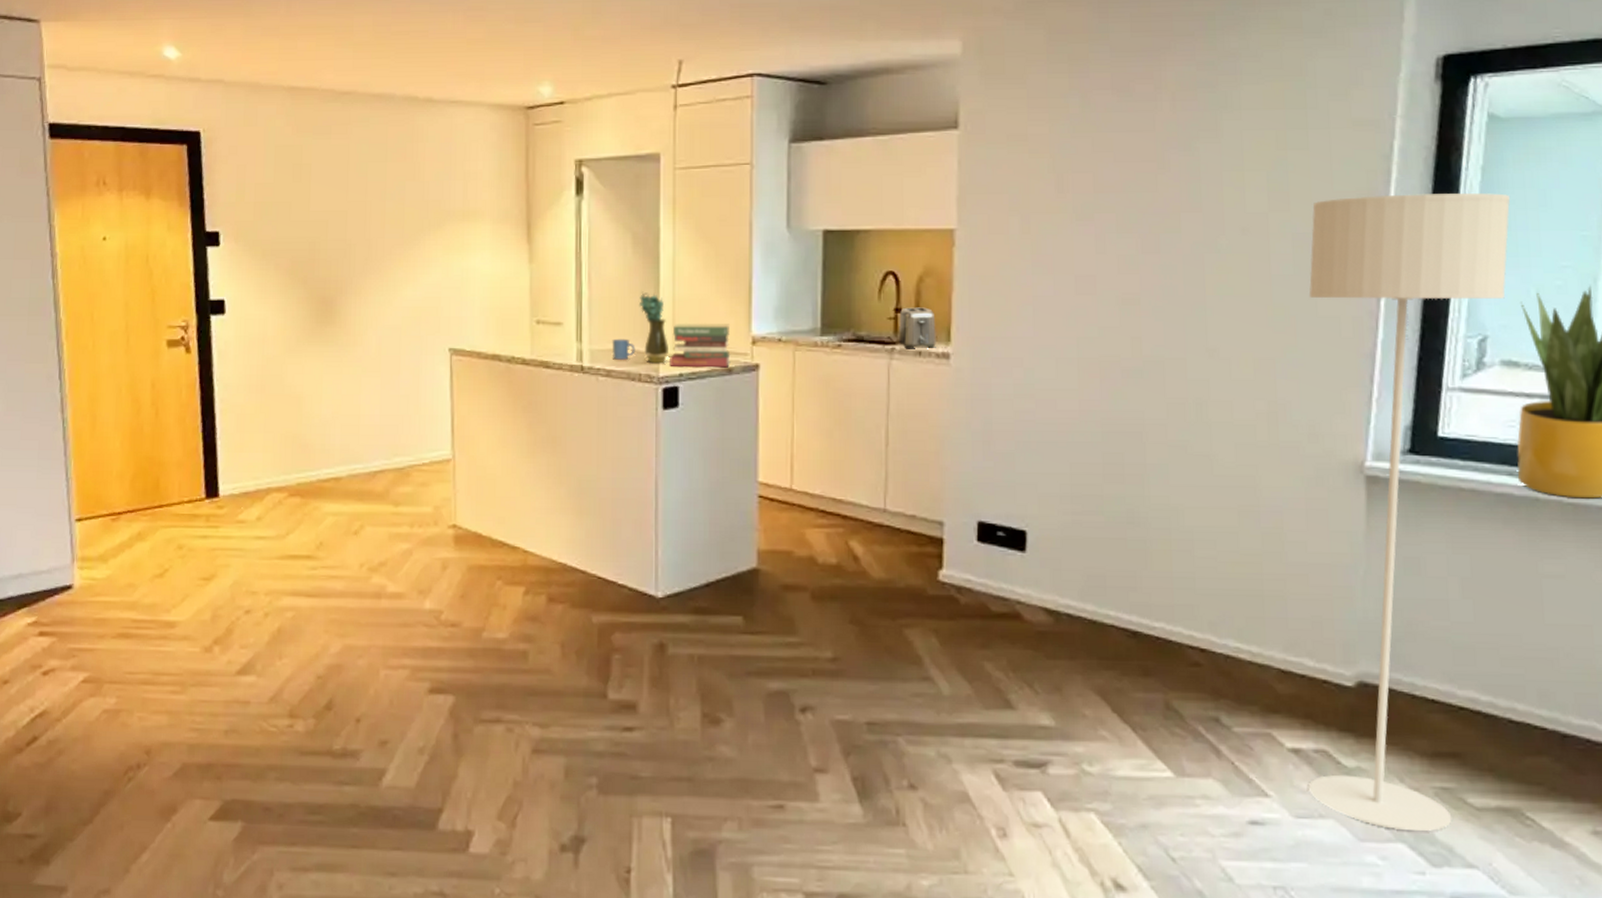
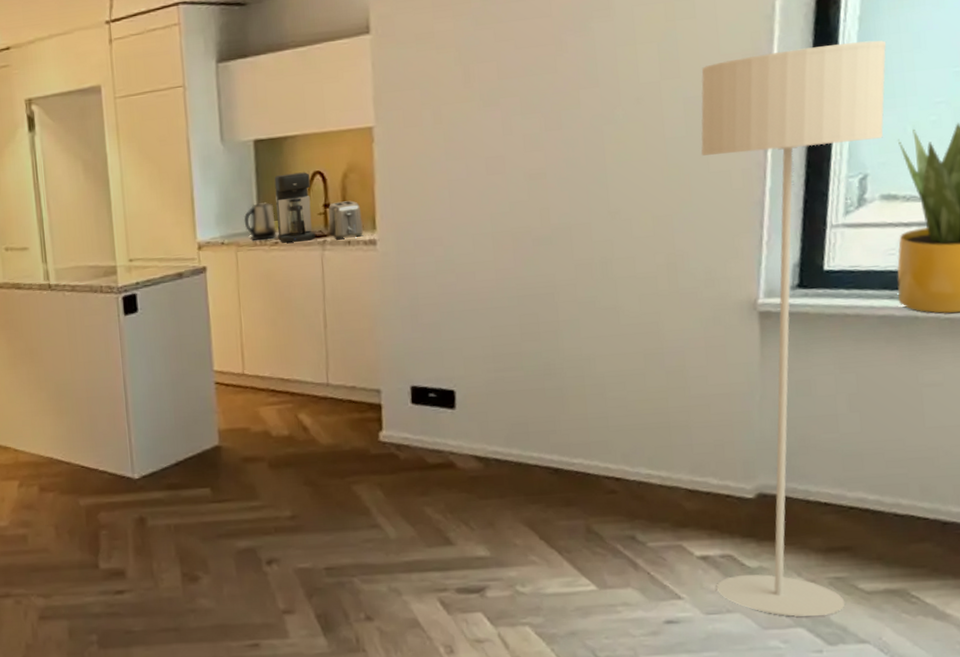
mug: present [612,339,636,361] -> none [73,256,95,277]
vase: present [638,291,668,364] -> none [94,212,125,276]
books: present [670,322,731,368] -> none [126,233,181,277]
kettle: none [805,298,840,340] -> present [244,202,277,240]
coffee maker: none [842,271,884,347] -> present [274,172,316,243]

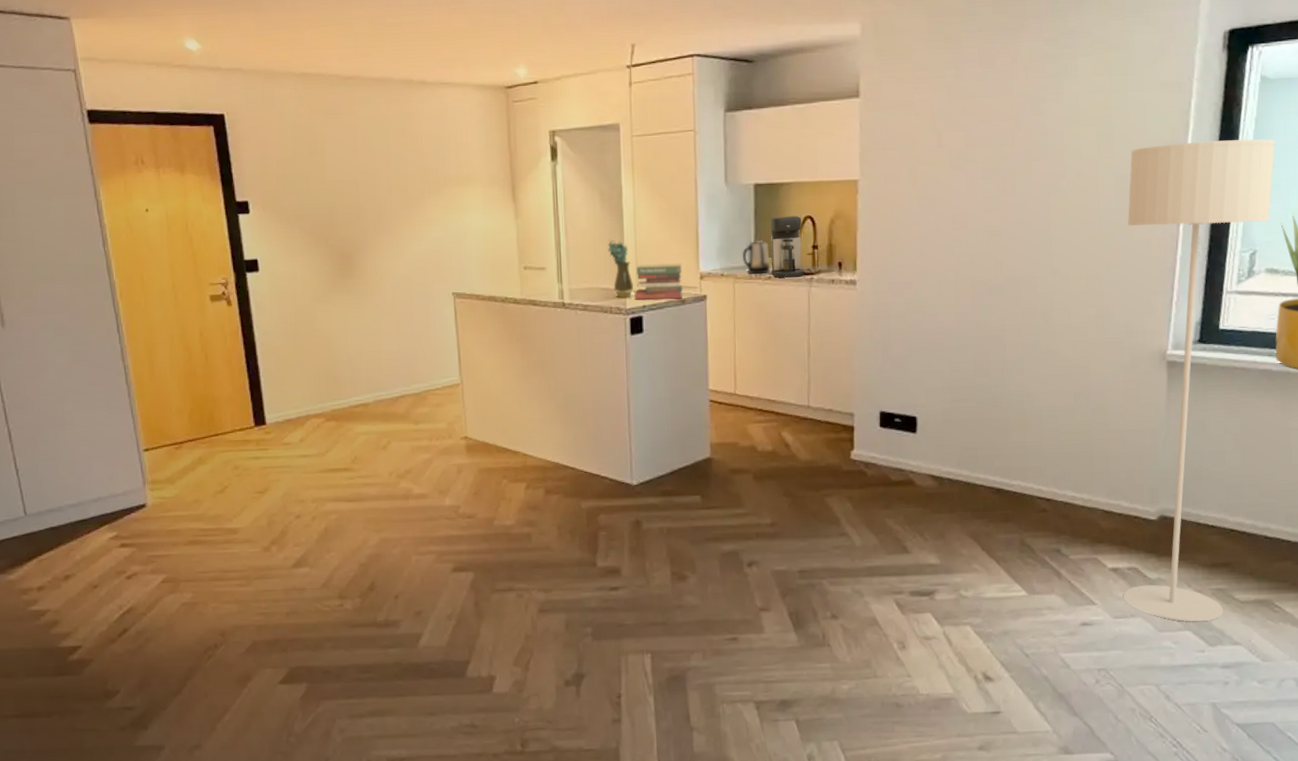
vase: none [94,212,125,276] -> present [607,239,633,298]
books: none [126,233,181,277] -> present [634,263,684,300]
toaster: present [328,200,363,240] -> none [815,244,845,278]

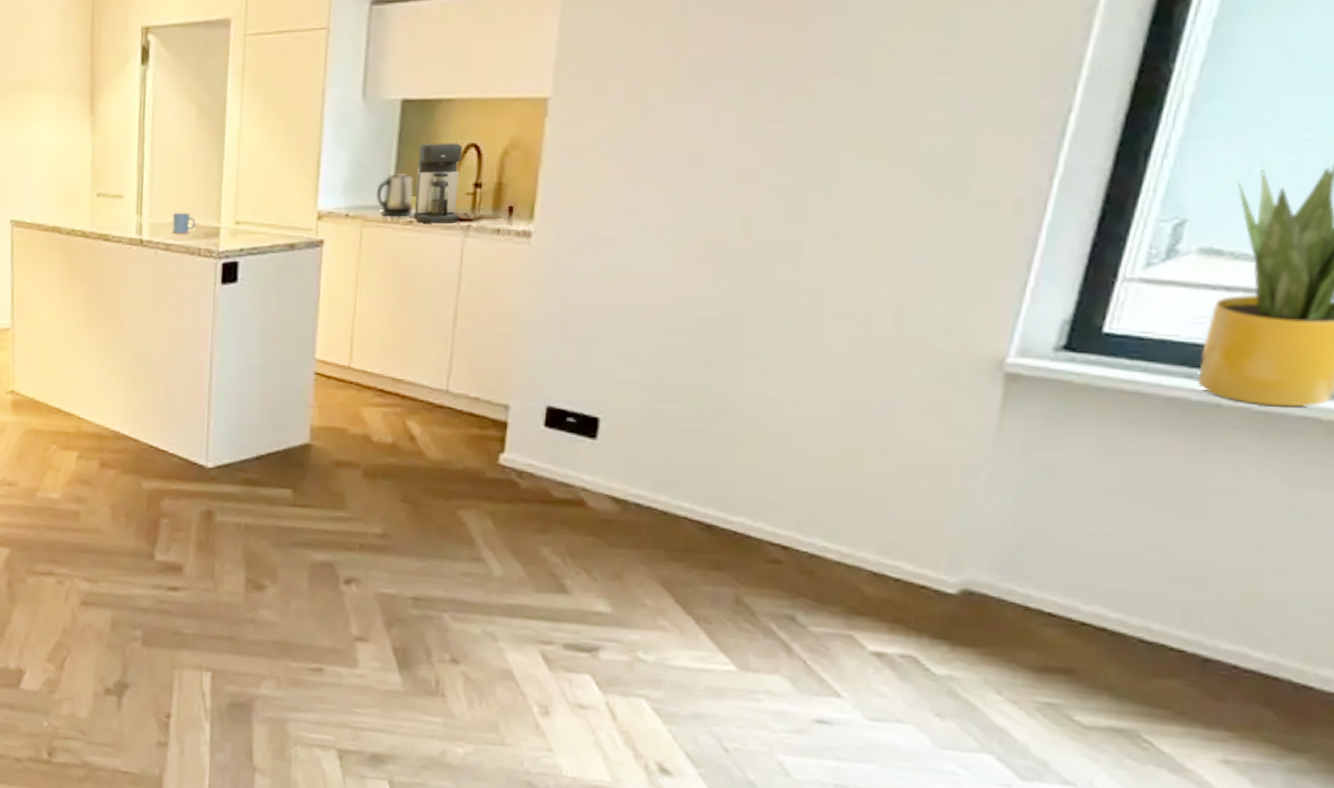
mug: none [587,279,607,297] -> present [172,212,196,235]
vase: present [607,239,633,298] -> none [201,164,230,238]
books: present [634,263,684,300] -> none [230,196,295,243]
floor lamp: present [1123,139,1276,621] -> none [887,51,1247,745]

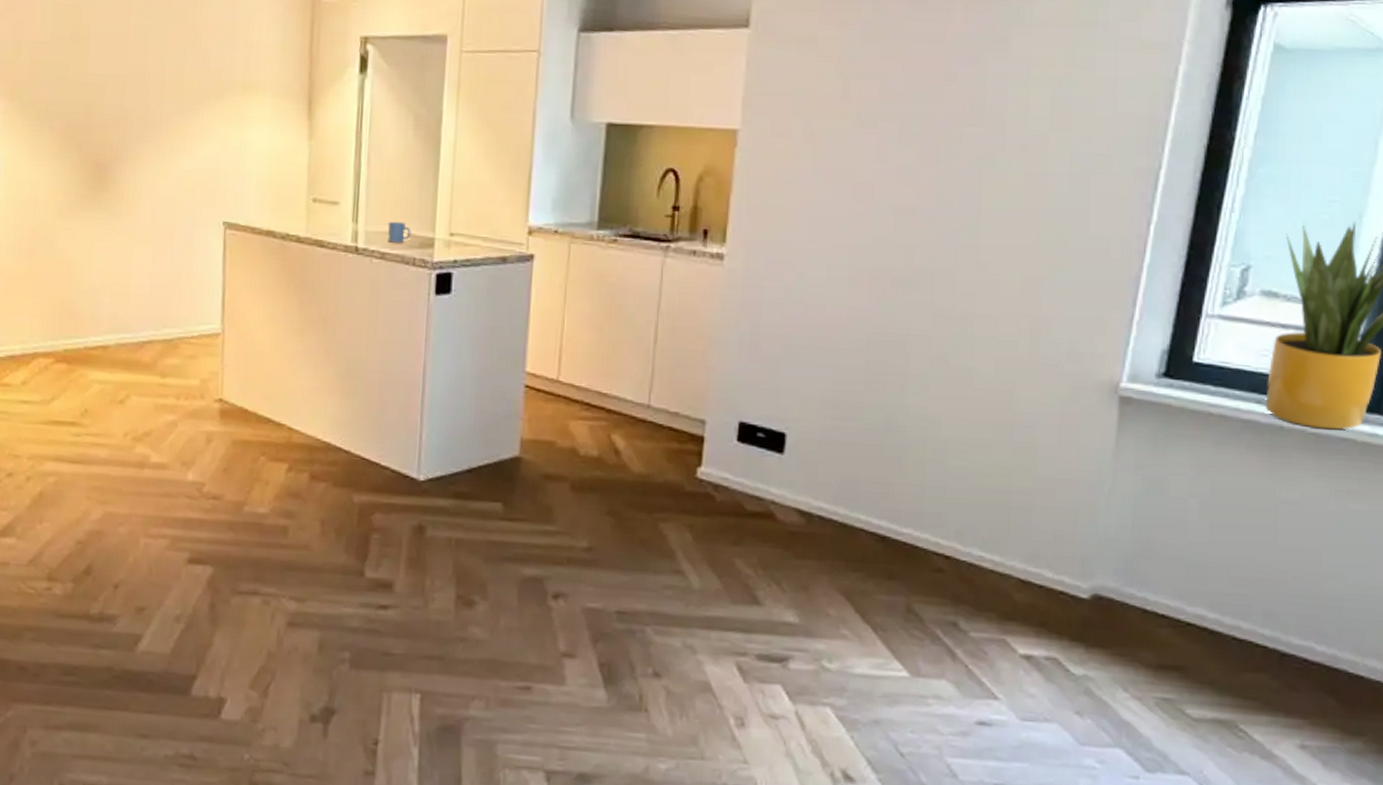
kettle: present [376,172,414,216] -> none [583,192,618,235]
coffee maker: present [413,143,462,223] -> none [618,166,662,244]

